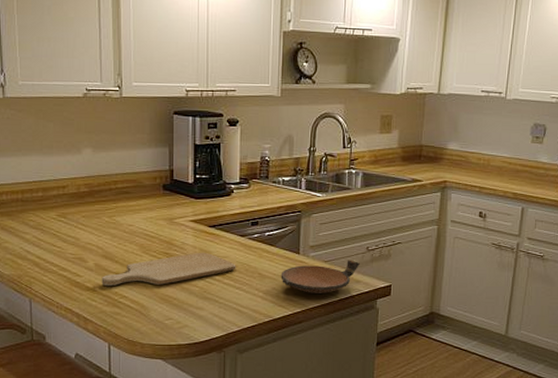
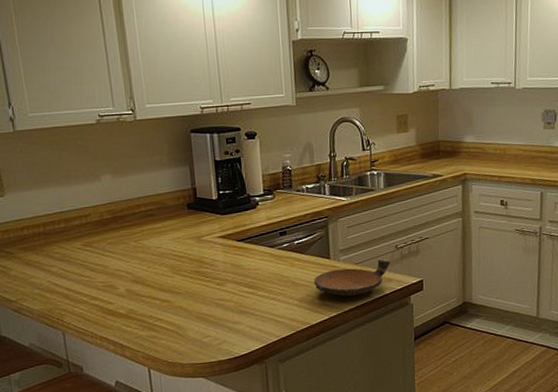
chopping board: present [101,252,236,286] -> none [134,266,269,310]

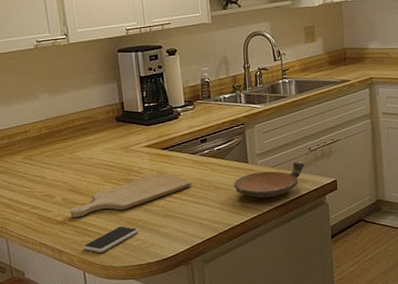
chopping board: none [134,266,269,310] -> present [70,173,192,217]
smartphone: none [147,321,210,349] -> present [82,226,139,253]

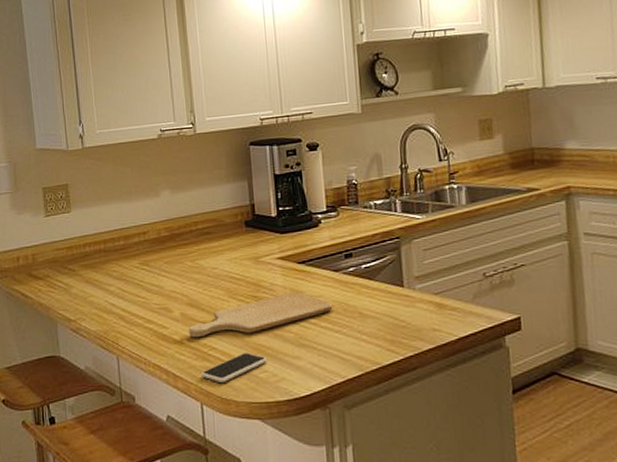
bowl: present [233,161,305,198] -> none [384,289,478,334]

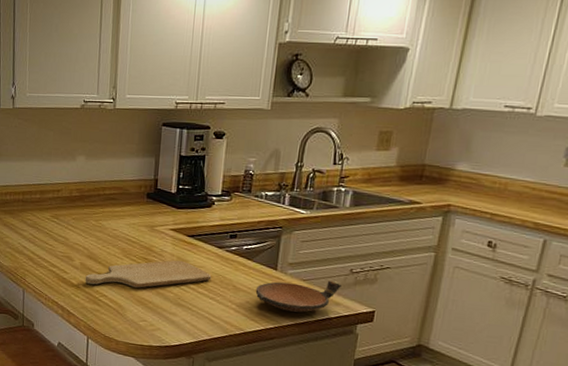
smartphone: present [201,352,268,384] -> none [90,303,148,325]
bowl: none [384,289,478,334] -> present [255,280,342,313]

